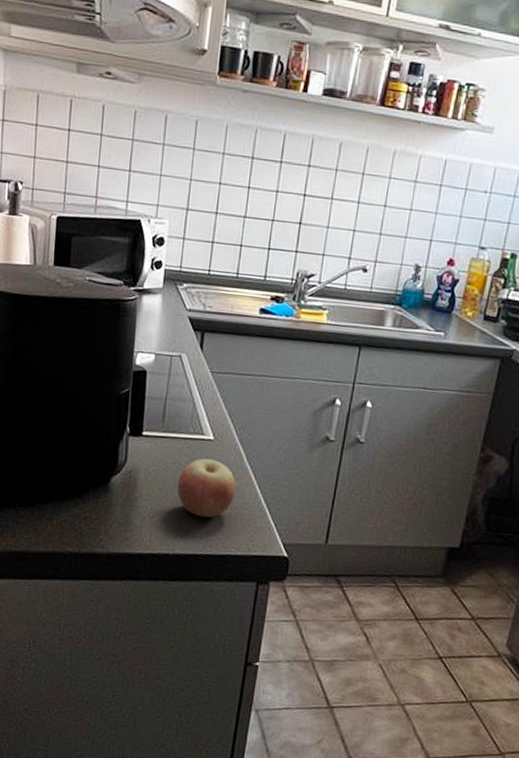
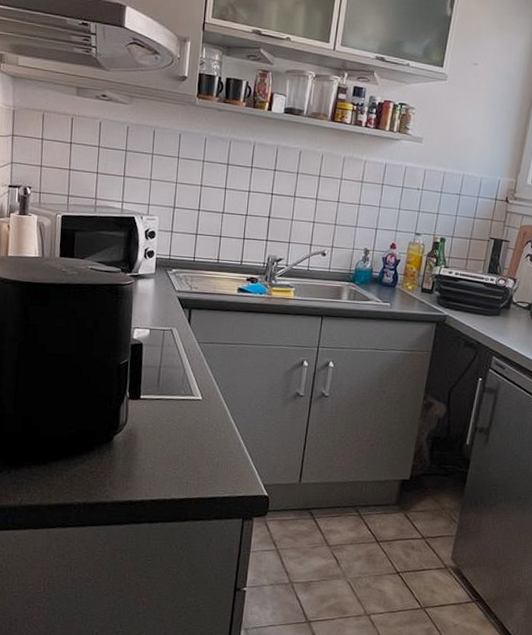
apple: present [177,458,237,518] -> none [171,416,223,467]

